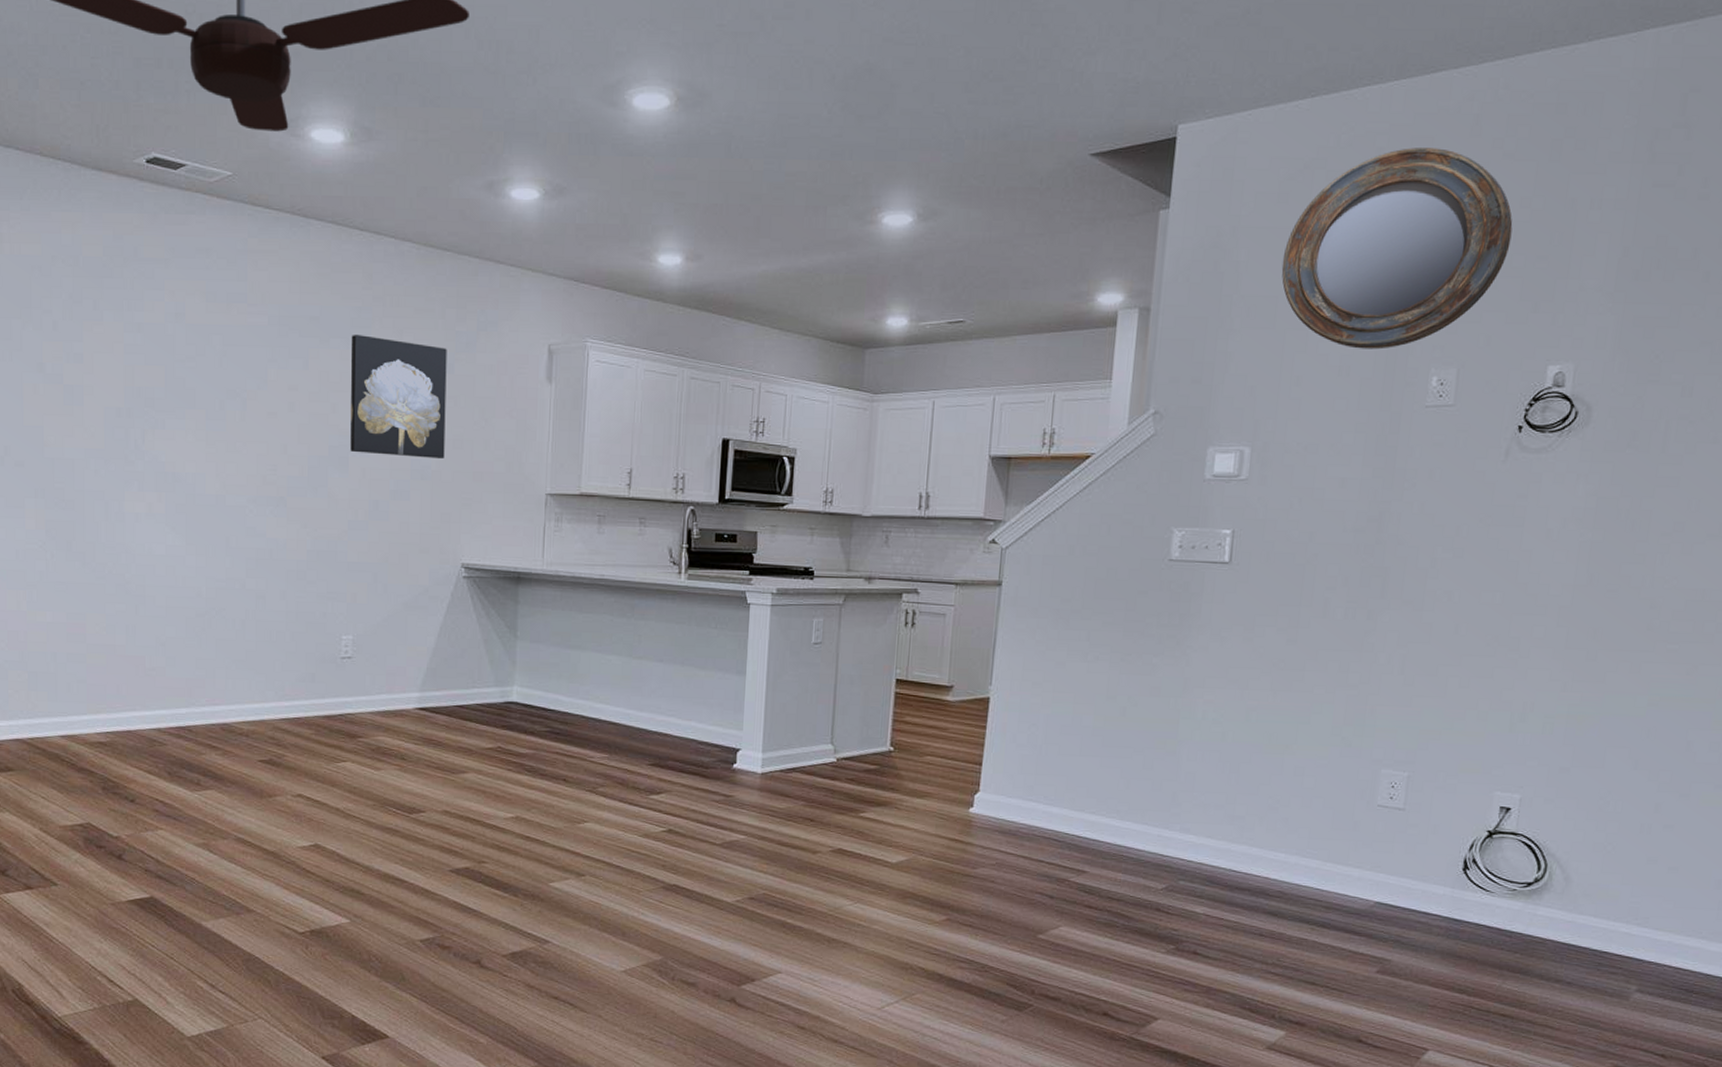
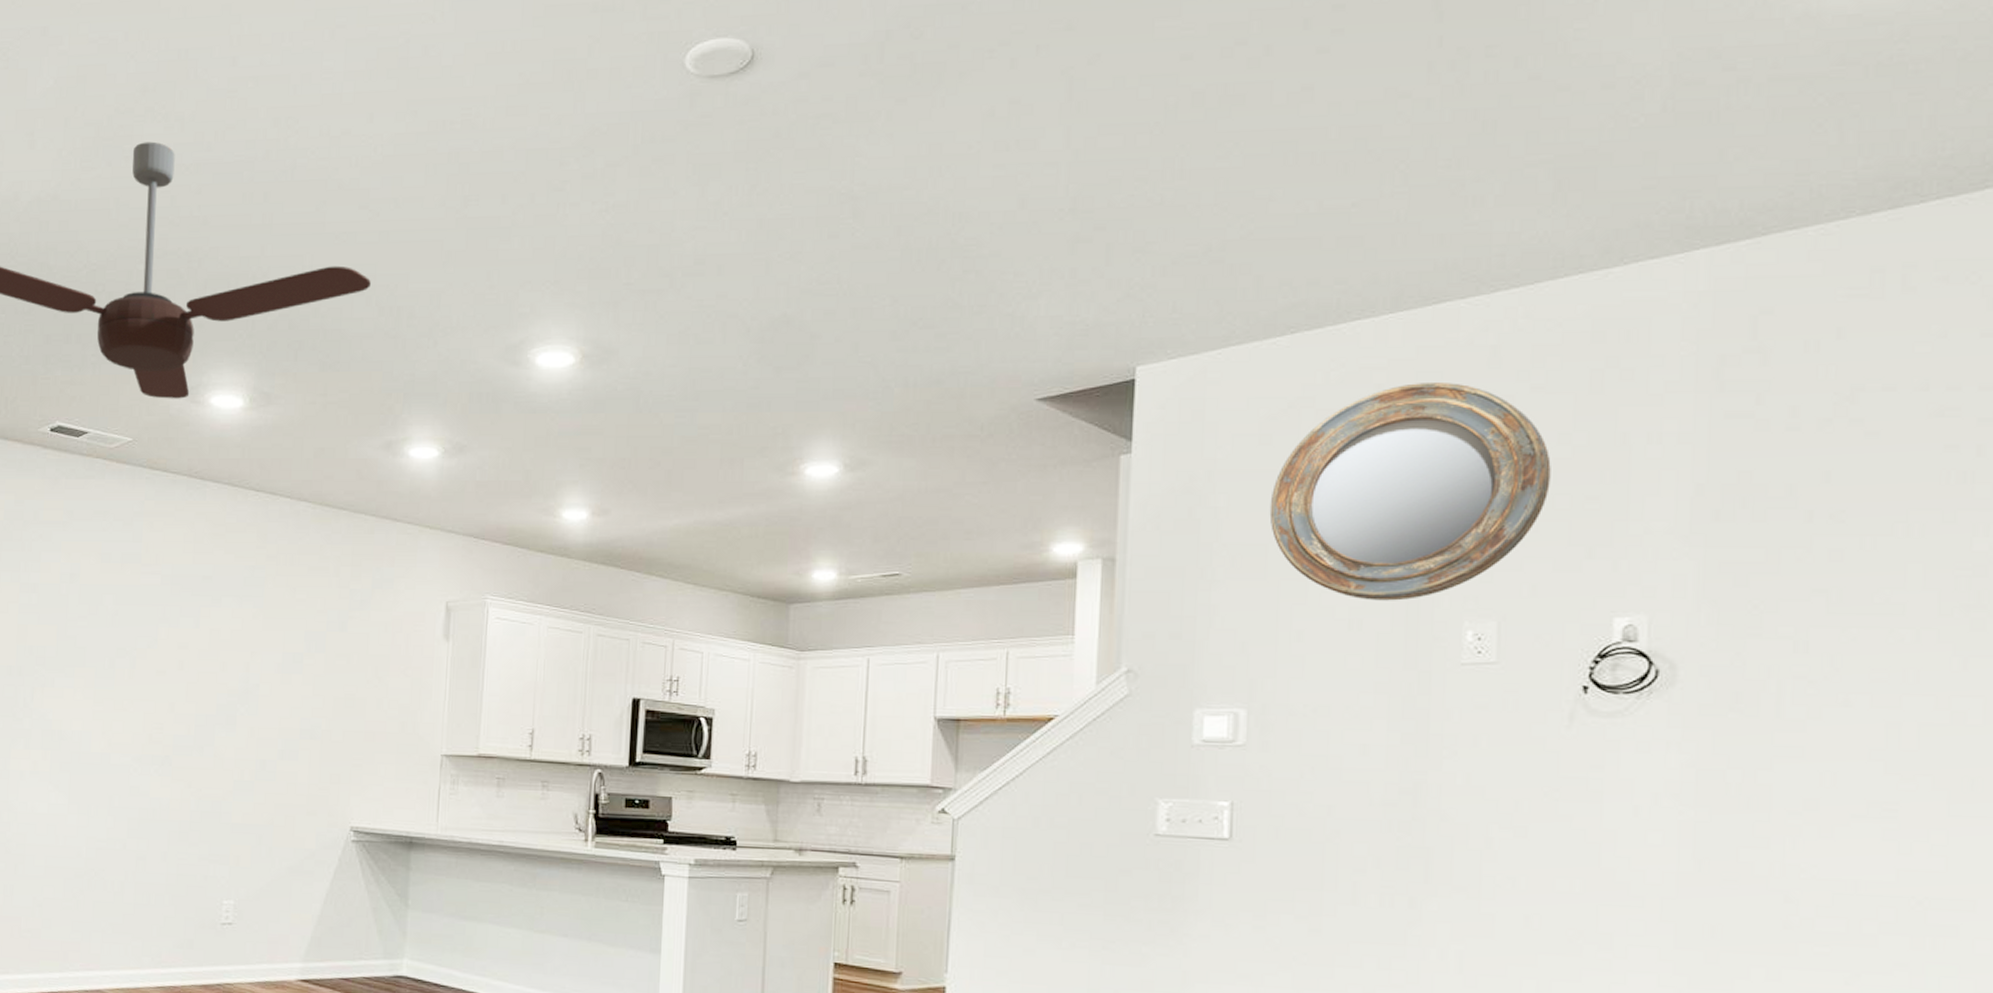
wall art: present [350,335,447,460] -> none [238,593,341,719]

